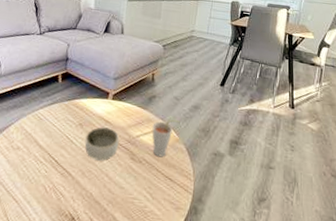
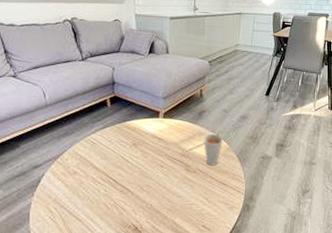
bowl: present [85,127,119,161] -> none [140,144,173,175]

